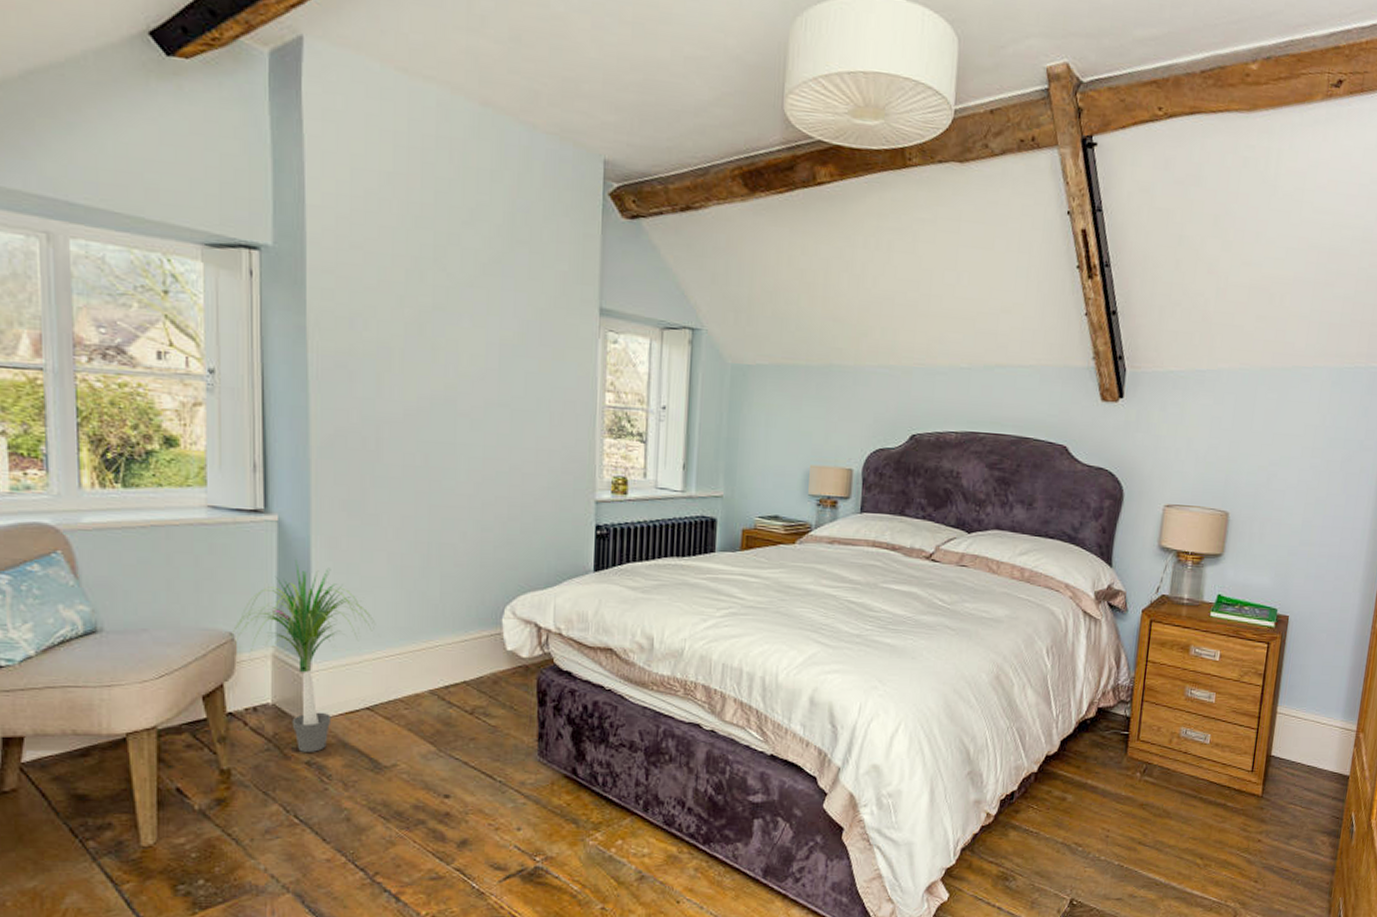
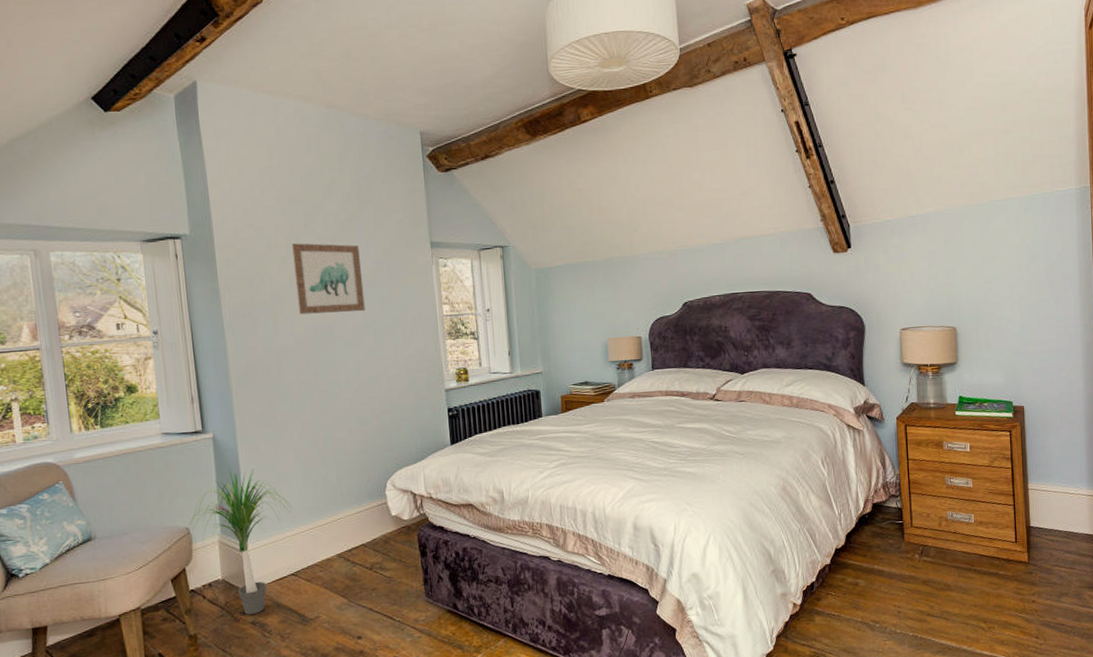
wall art: none [412,281,504,385] -> present [292,243,365,315]

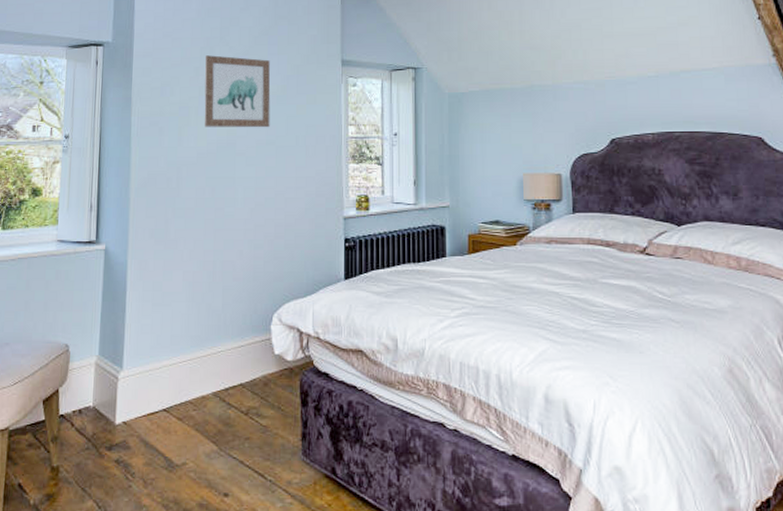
potted plant: present [186,465,292,615] -> none [66,281,173,451]

